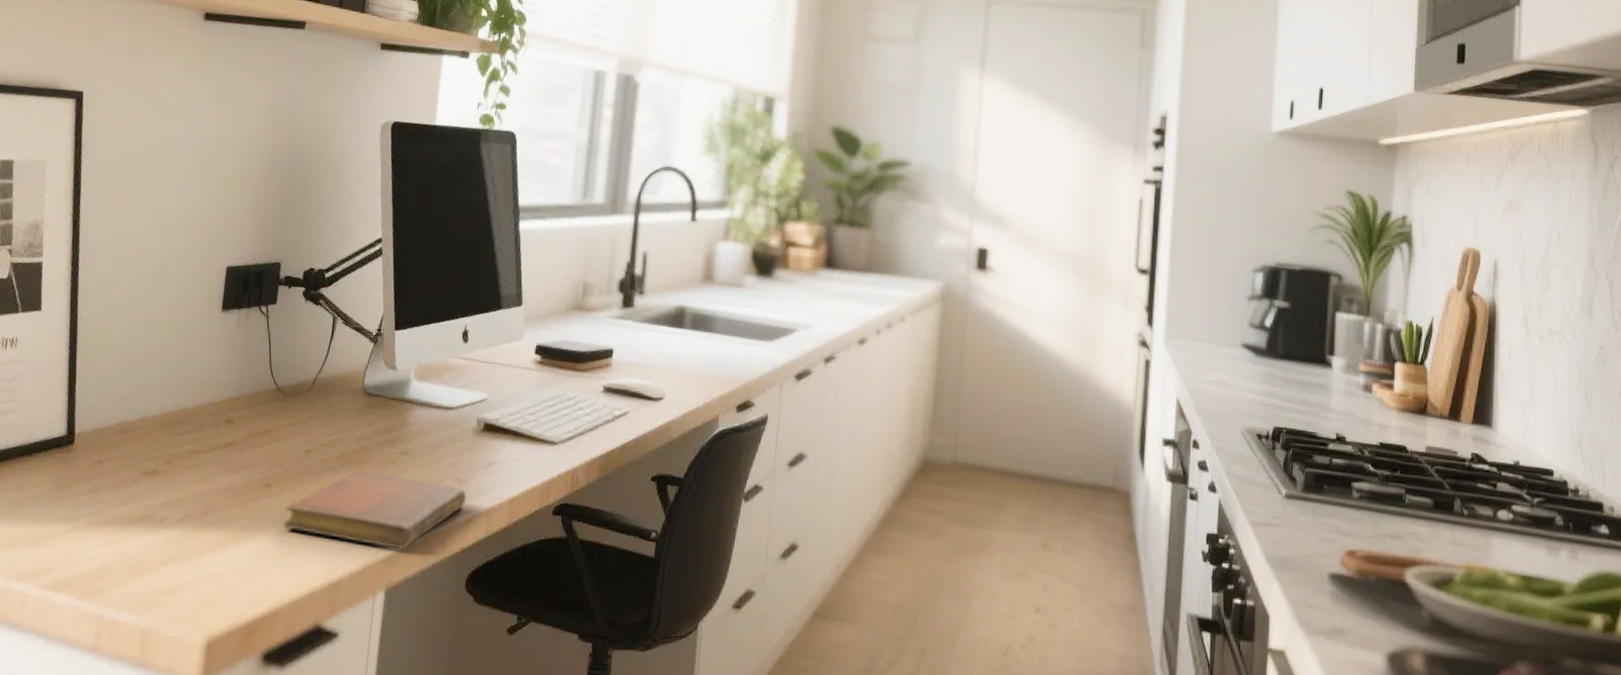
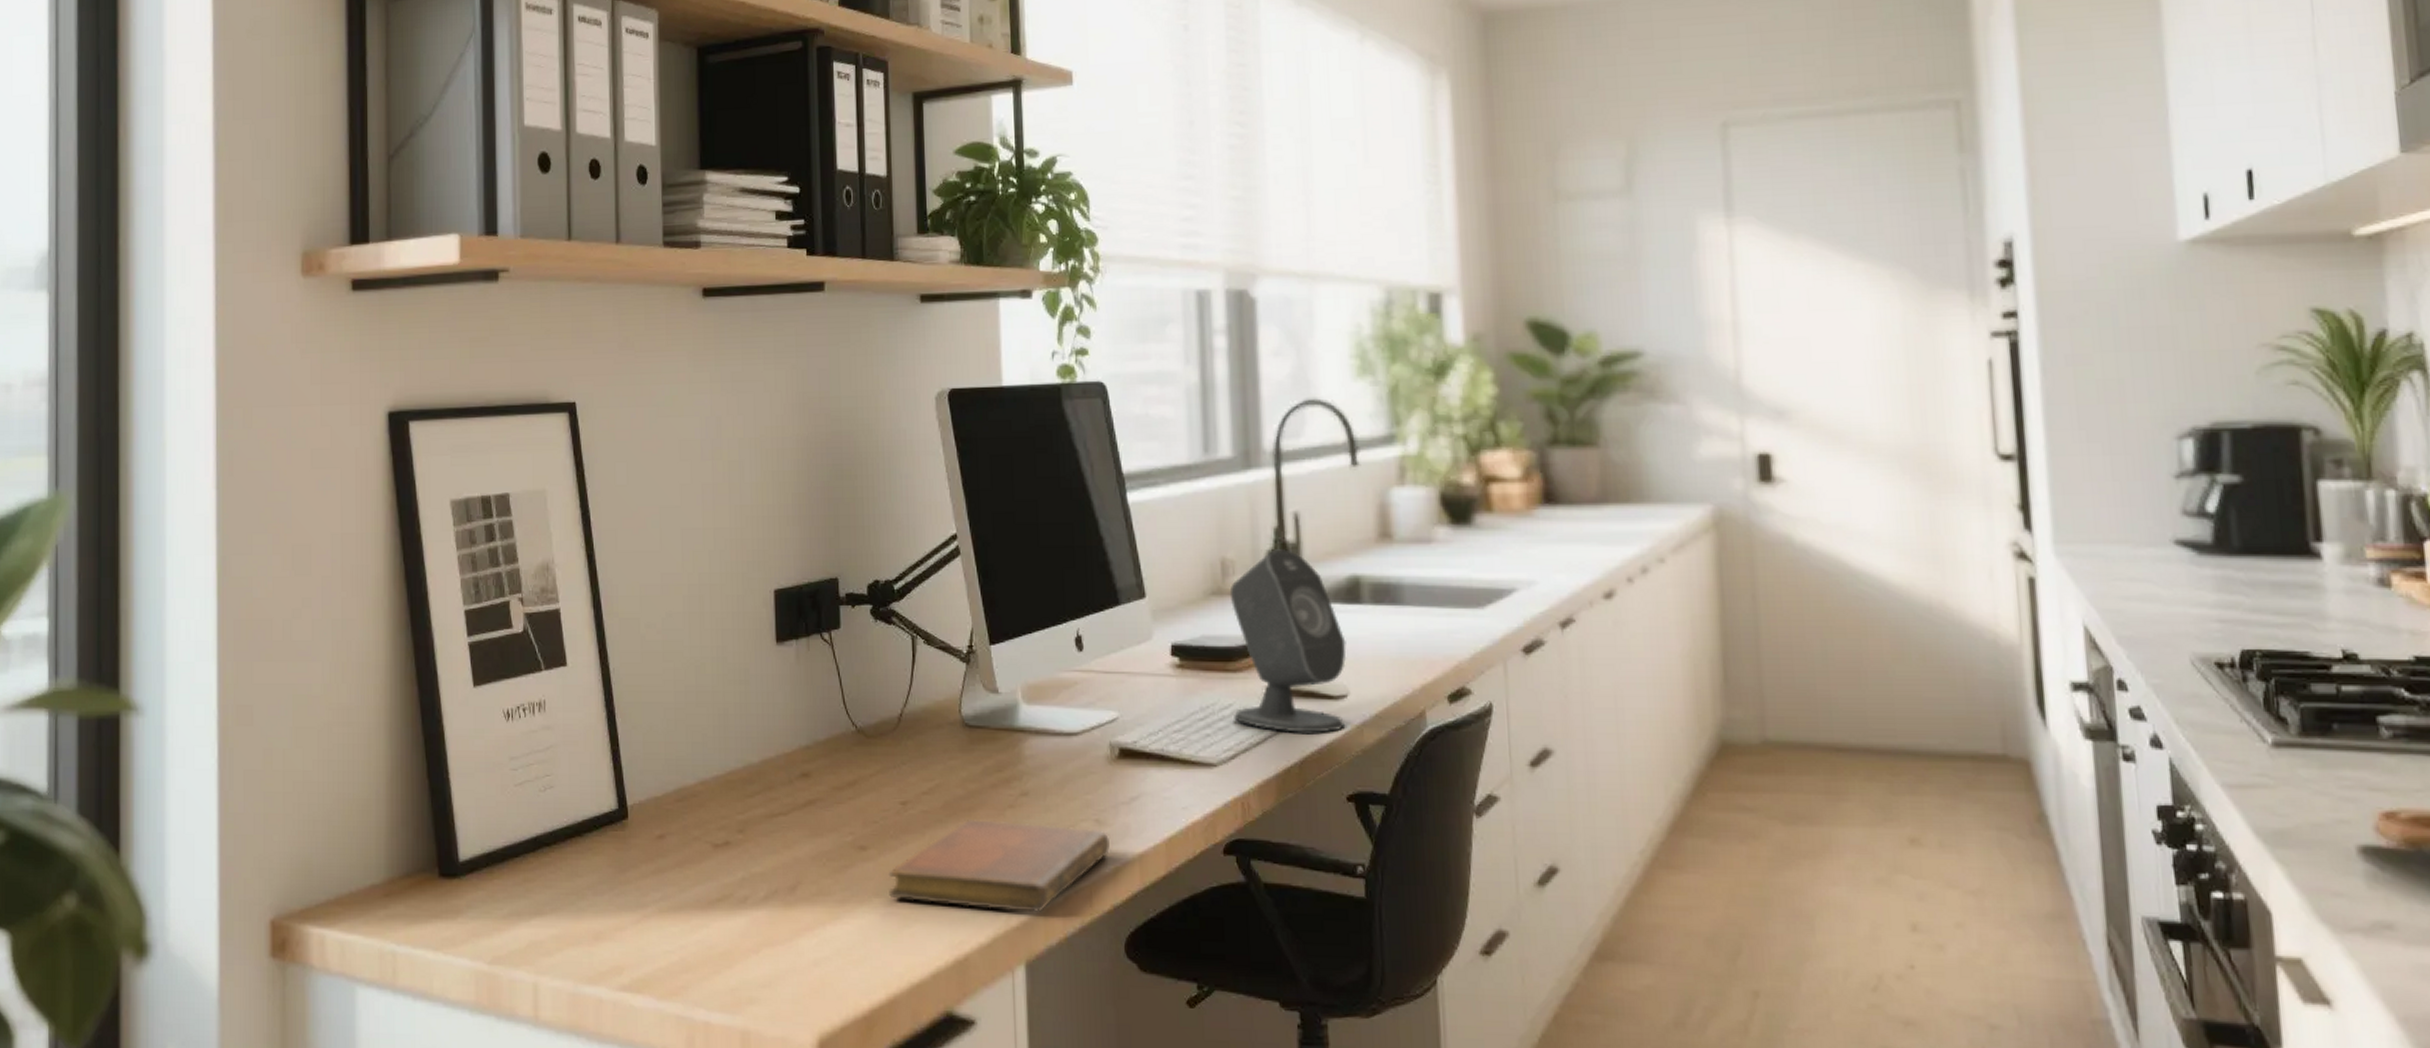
speaker: none [575,279,668,427] -> present [1229,549,1347,733]

